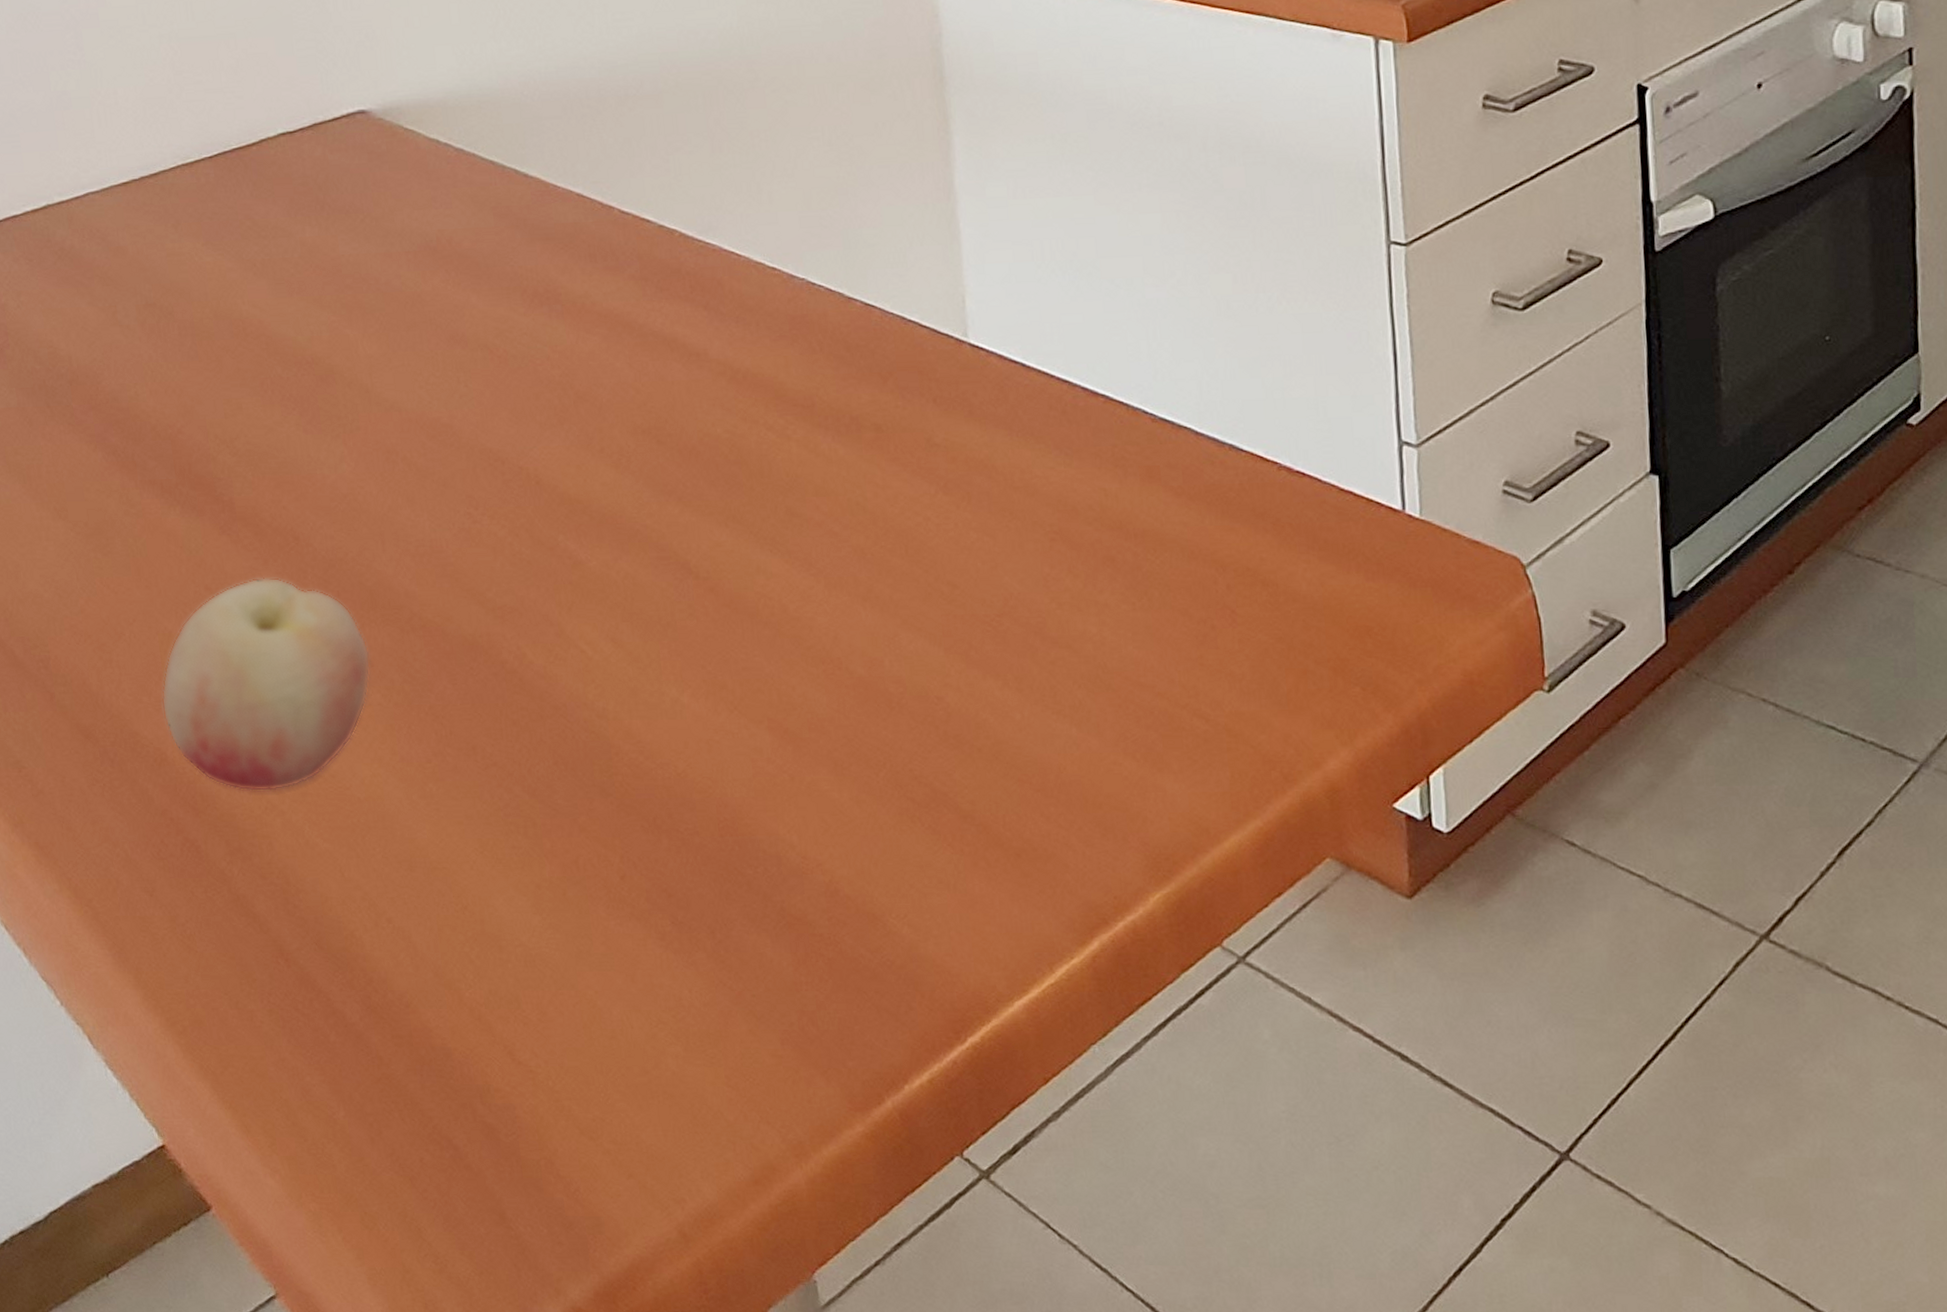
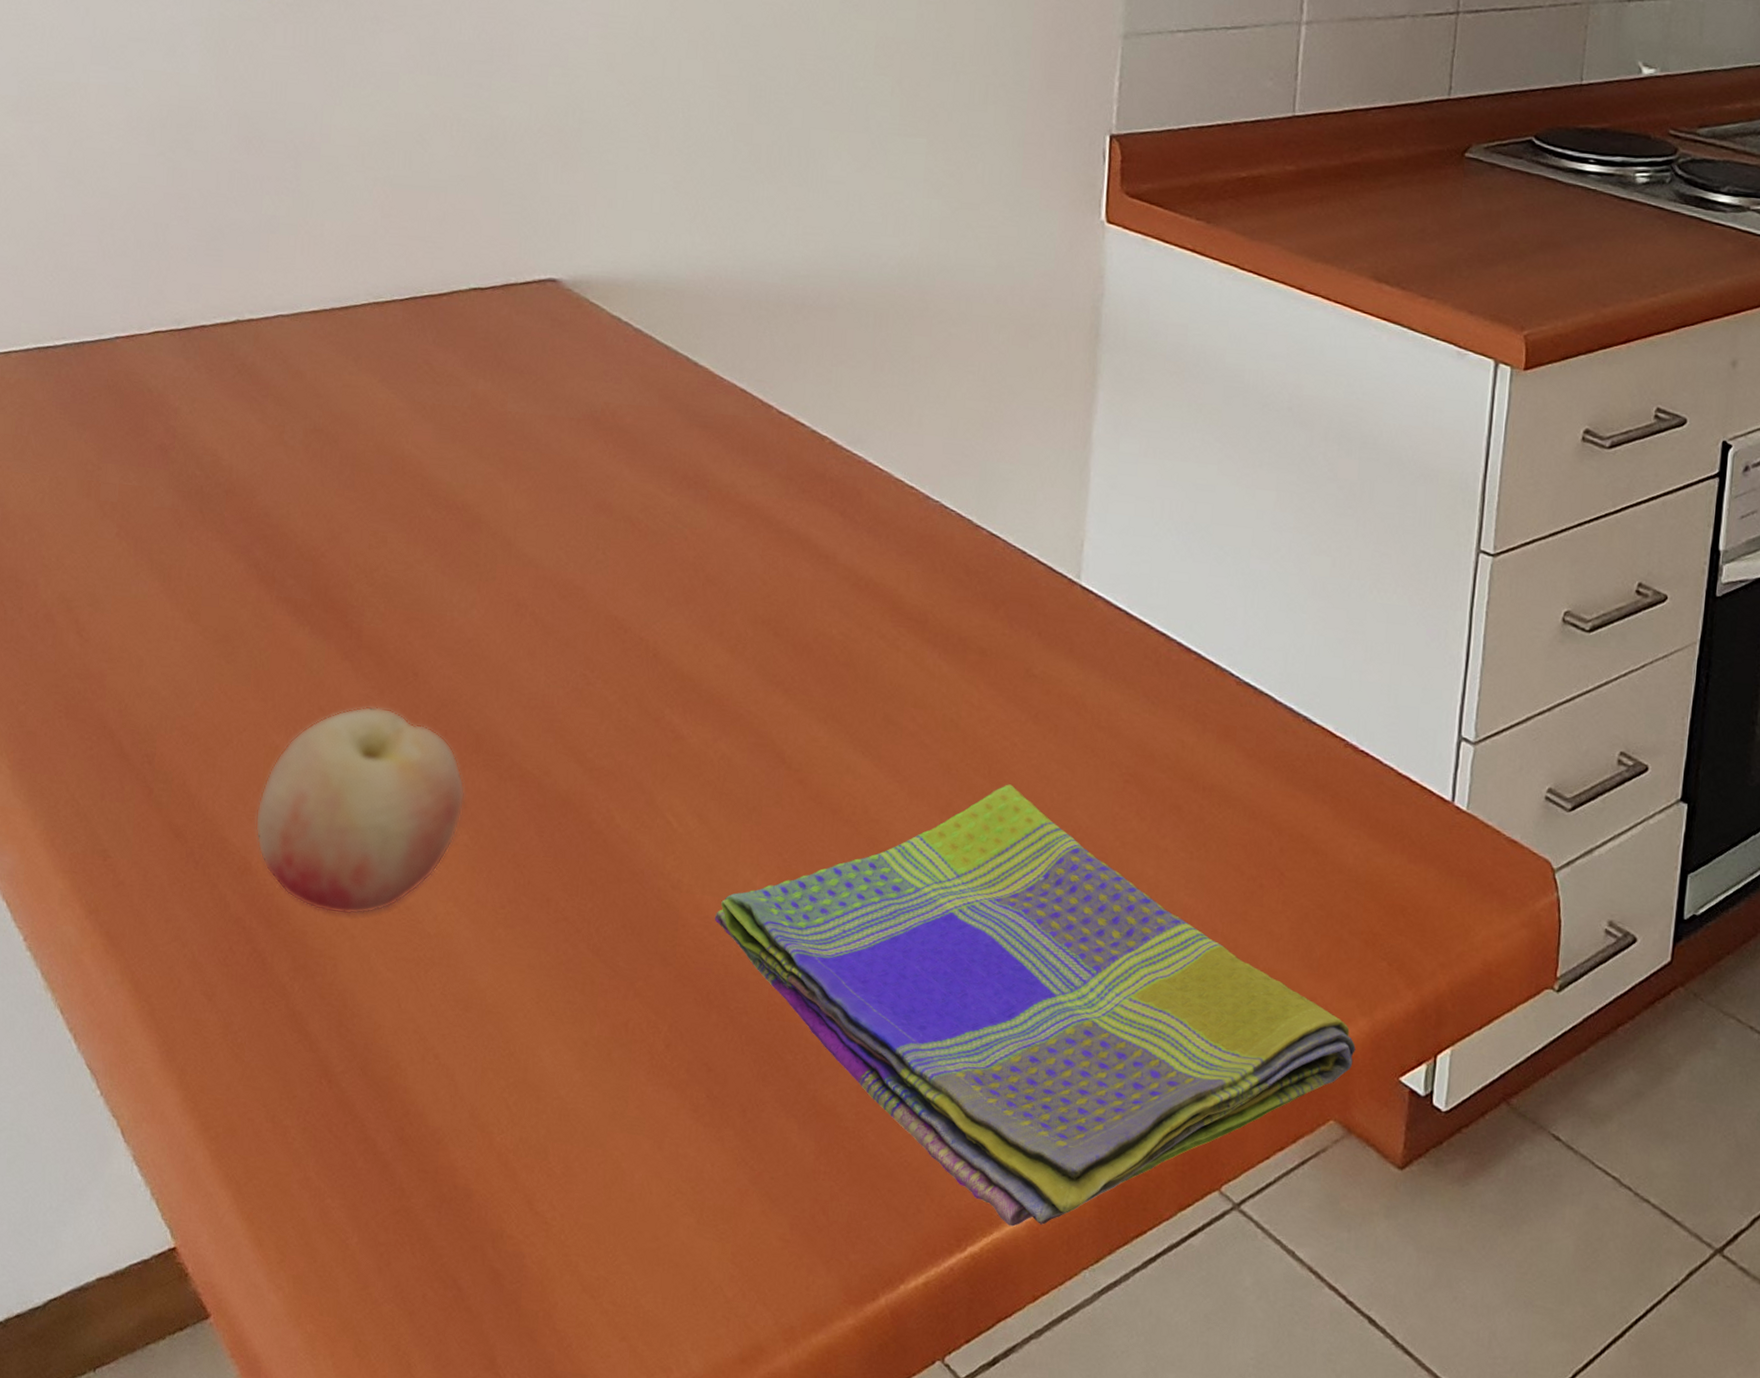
dish towel: none [647,561,1341,1011] -> present [714,784,1356,1227]

